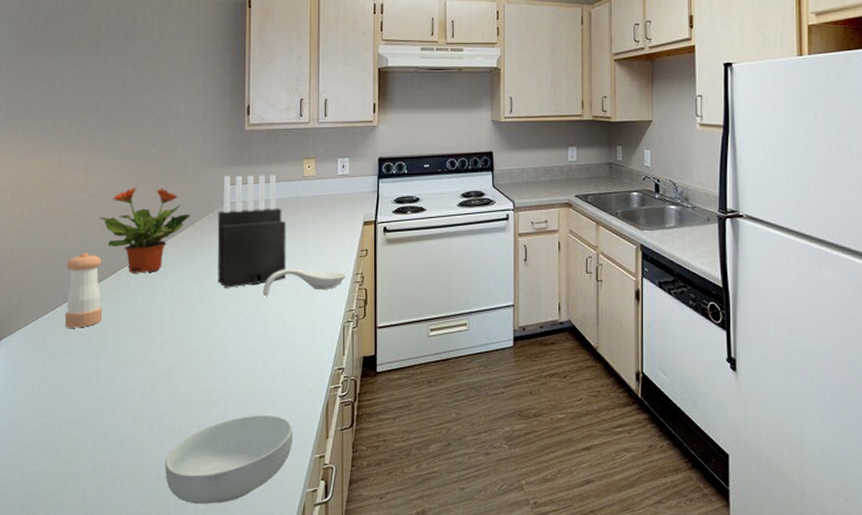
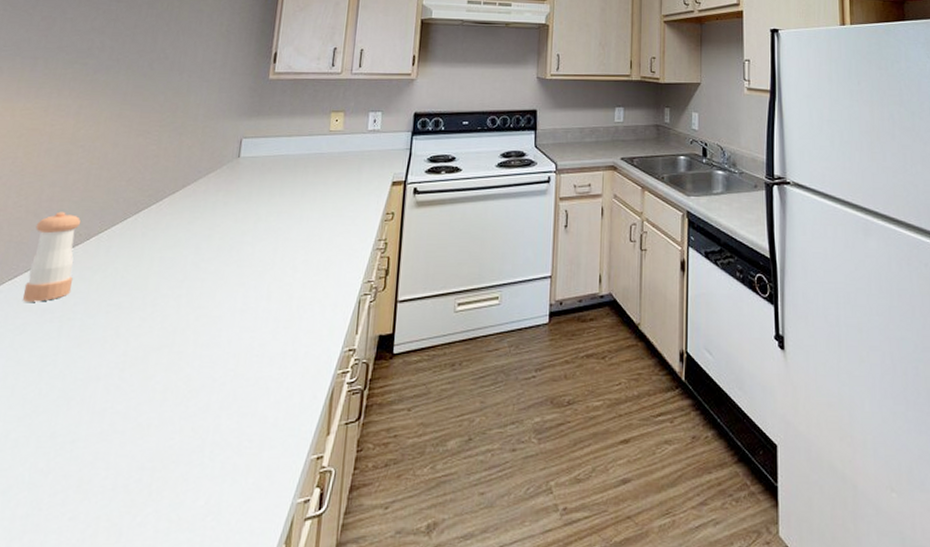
potted plant: present [99,187,190,273] -> none [85,137,194,237]
cereal bowl: present [165,415,293,505] -> none [122,407,288,523]
knife block: present [217,175,287,288] -> none [217,127,305,255]
spoon rest: present [263,268,346,297] -> none [269,232,368,266]

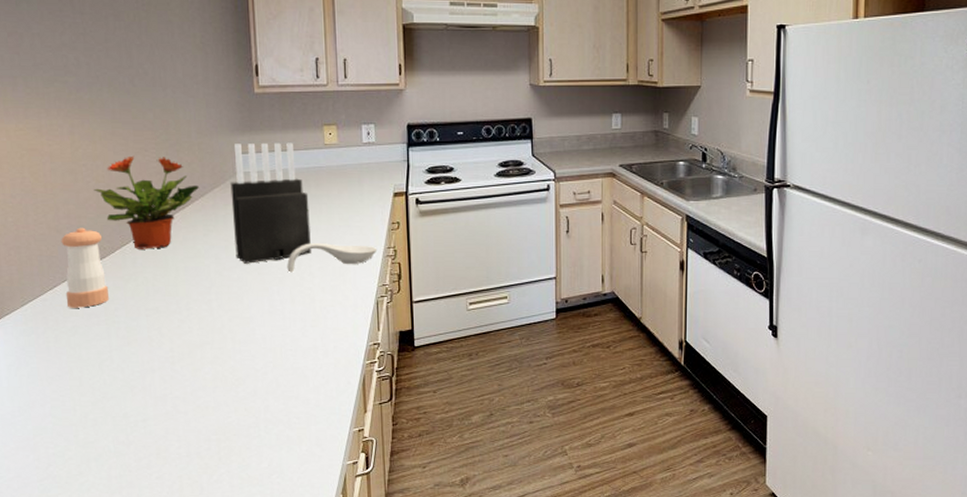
potted plant: none [85,137,194,237] -> present [94,155,199,249]
knife block: none [217,127,305,255] -> present [230,142,311,264]
spoon rest: none [269,232,368,266] -> present [287,242,378,273]

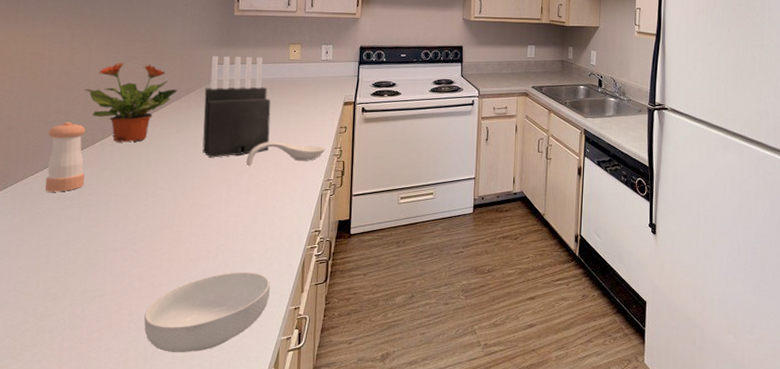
cereal bowl: none [194,392,329,480] -> present [144,272,270,353]

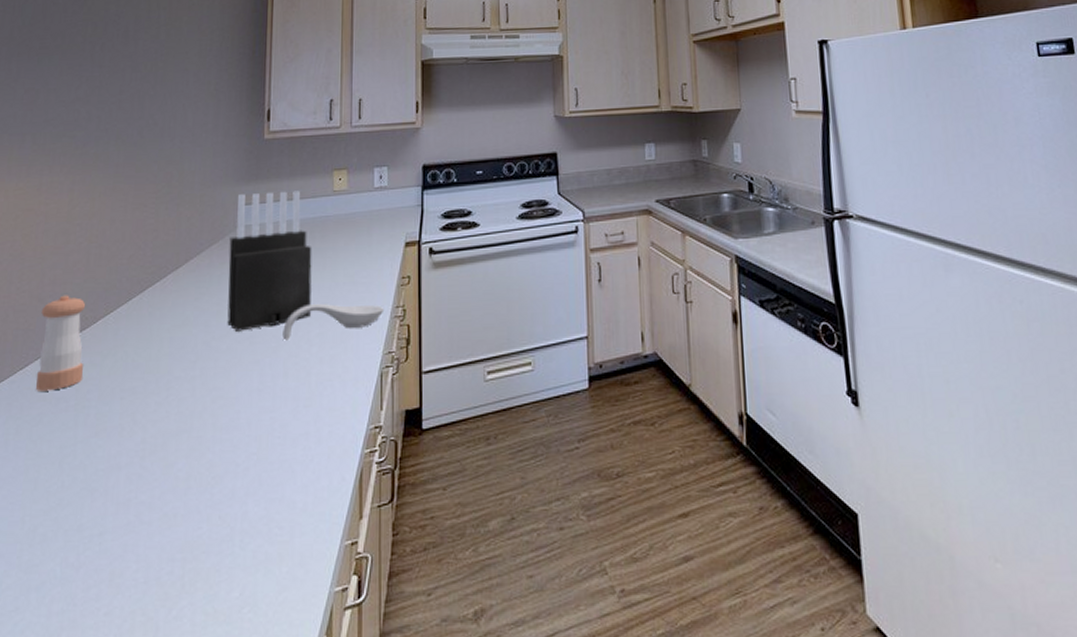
potted plant: present [84,62,177,143] -> none [84,212,196,318]
cereal bowl: present [144,272,270,353] -> none [154,492,317,617]

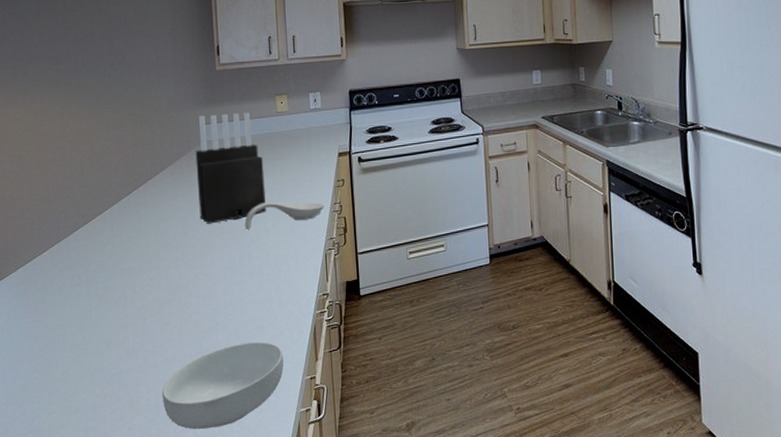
pepper shaker: present [36,295,86,391] -> none [50,197,90,271]
cereal bowl: none [154,492,317,617] -> present [162,342,284,430]

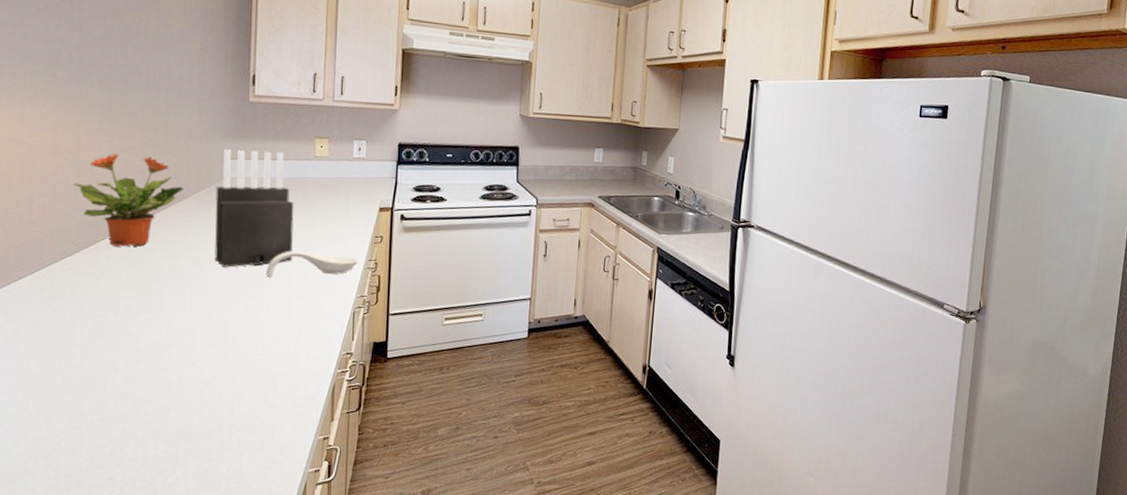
potted plant: none [79,131,168,215] -> present [73,153,183,247]
cereal bowl: present [162,342,284,430] -> none [152,397,295,484]

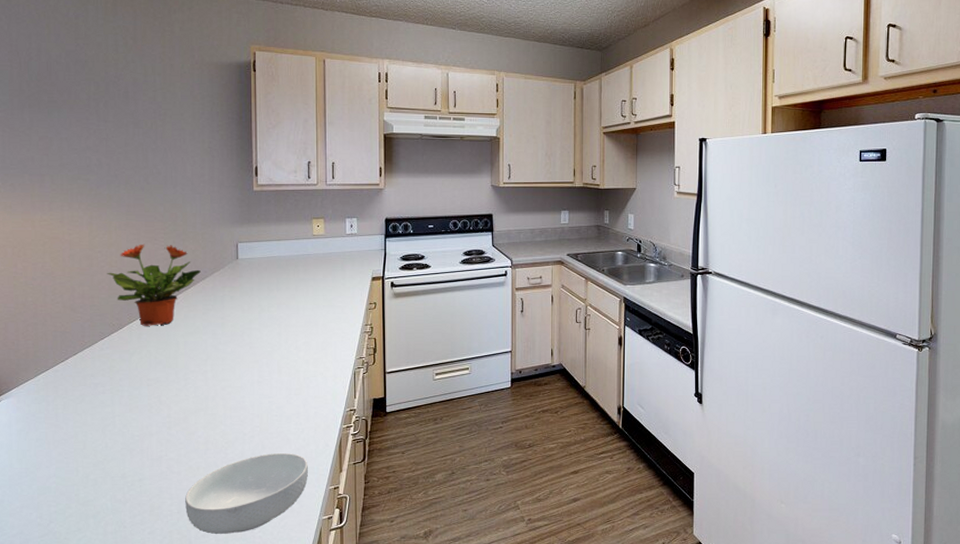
cereal bowl: none [152,397,295,484] -> present [185,453,308,535]
knife block: present [214,149,294,268] -> none [229,233,298,339]
spoon rest: present [266,250,359,279] -> none [276,320,356,347]

